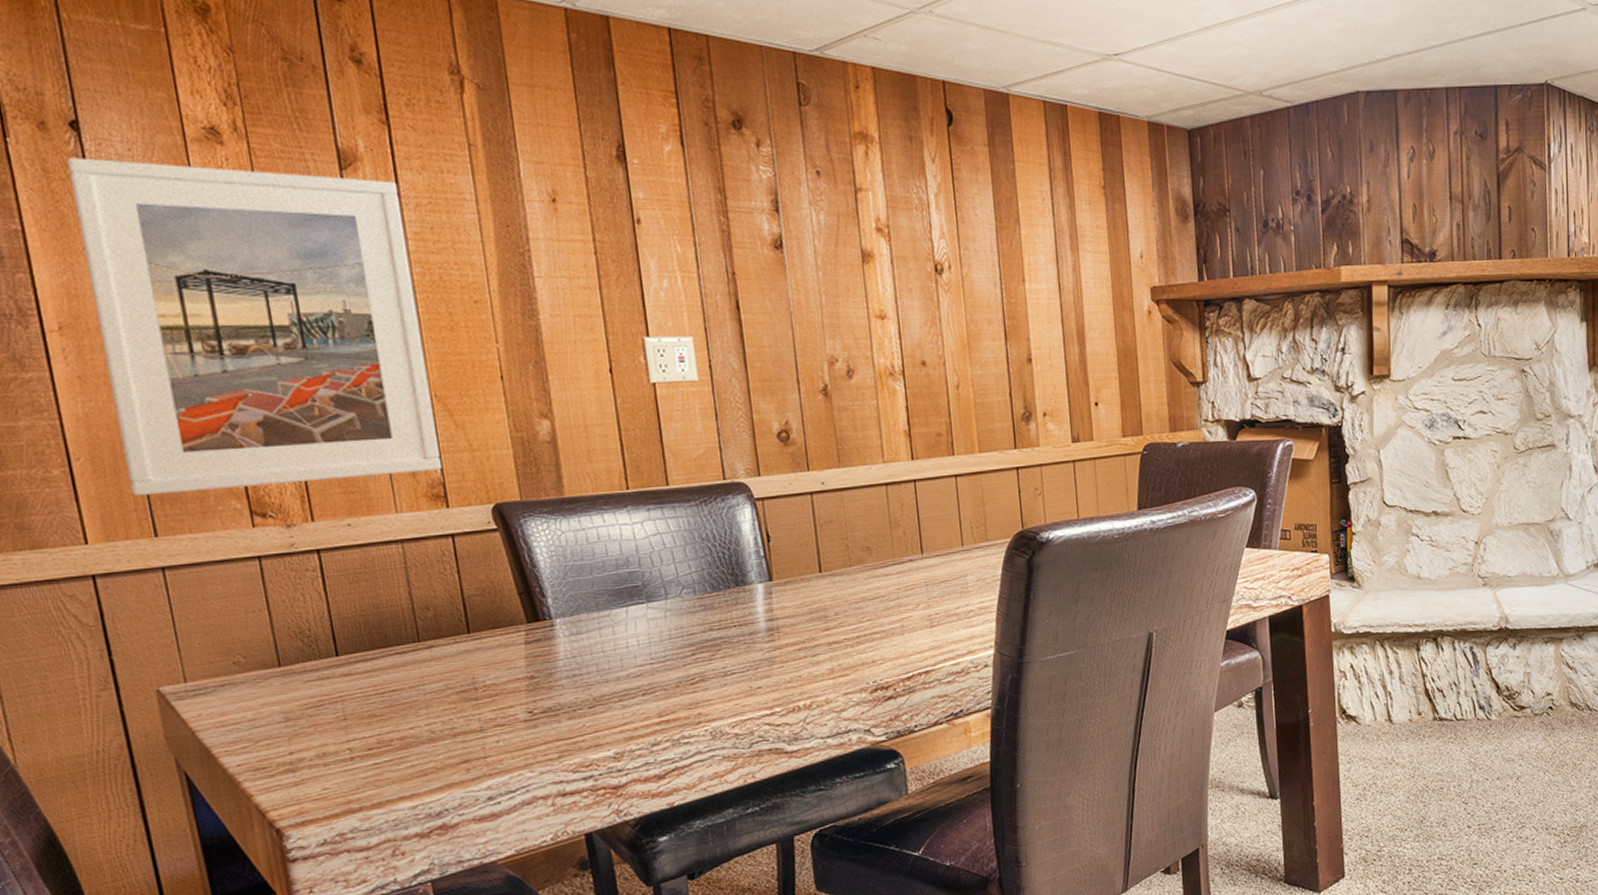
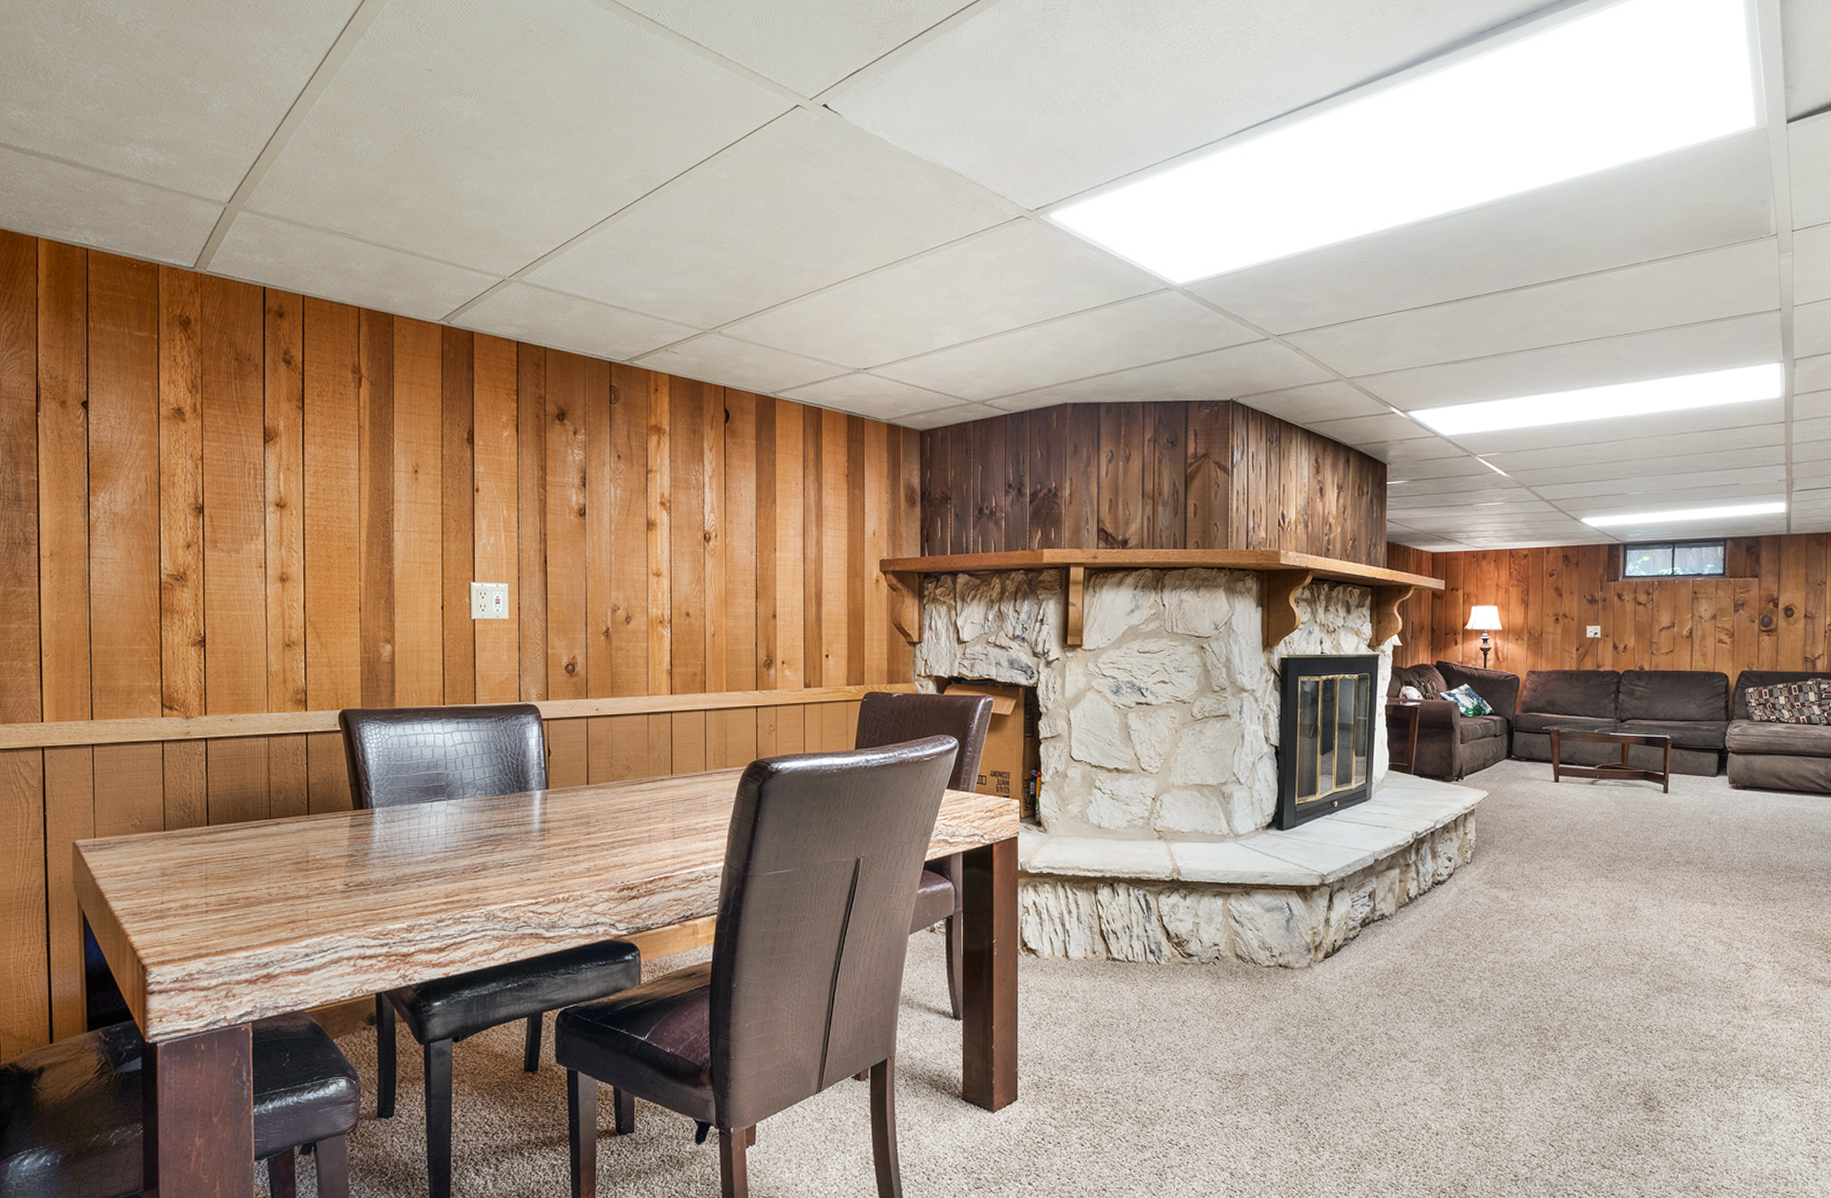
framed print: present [66,158,442,496] -> none [75,428,306,687]

